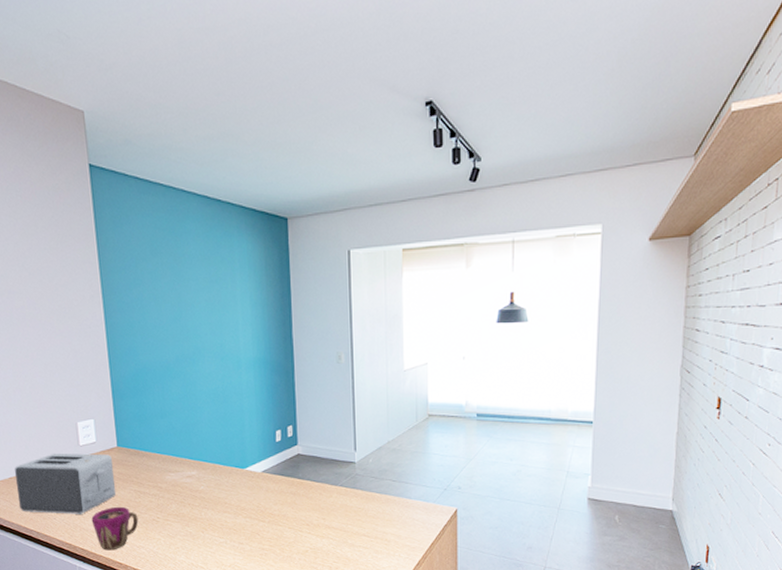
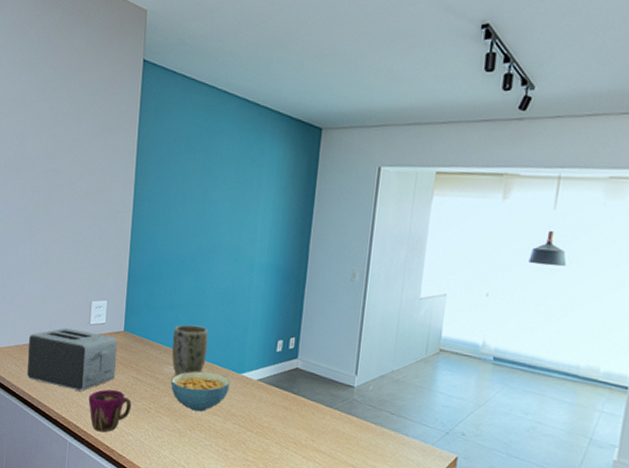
plant pot: none [169,429,207,483] -> present [171,324,209,377]
cereal bowl: none [175,473,235,512] -> present [171,371,230,412]

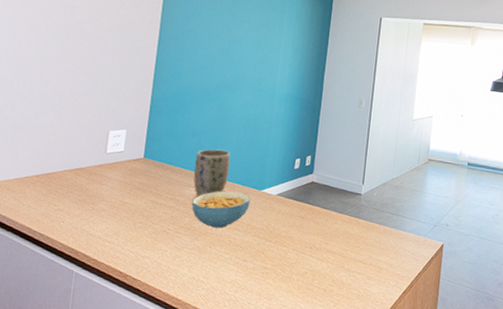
toaster: present [26,327,117,392] -> none [28,157,136,221]
cup: present [88,389,132,432] -> none [100,215,150,258]

